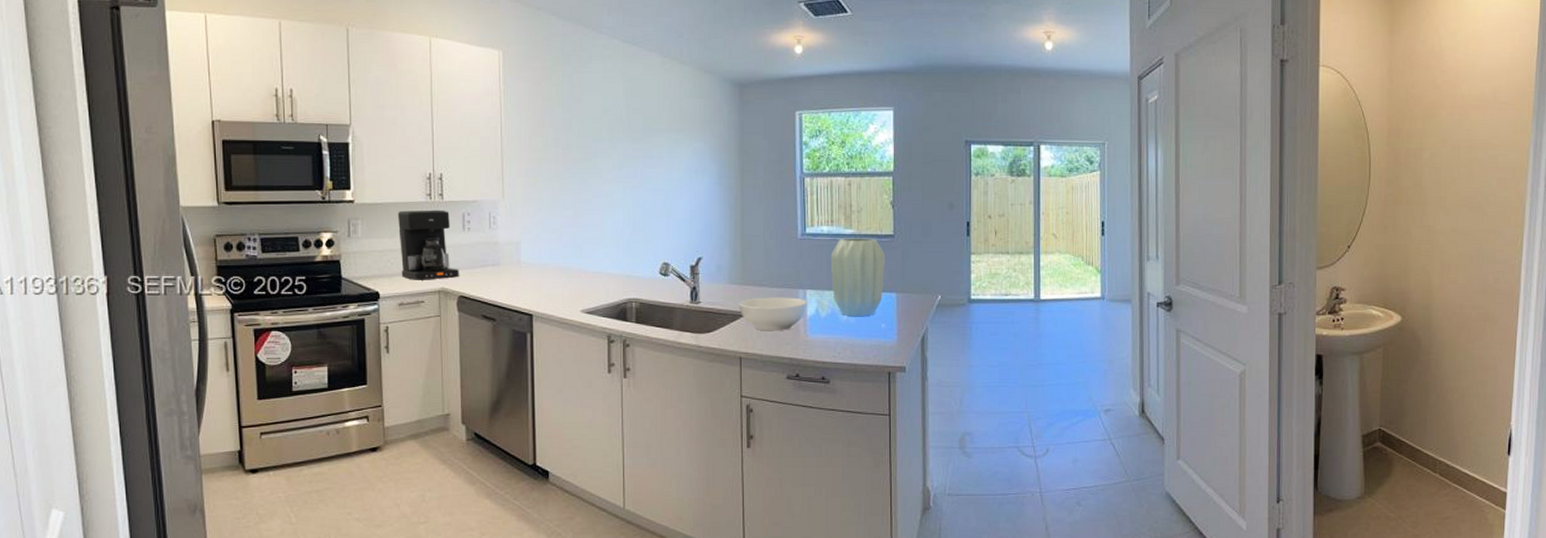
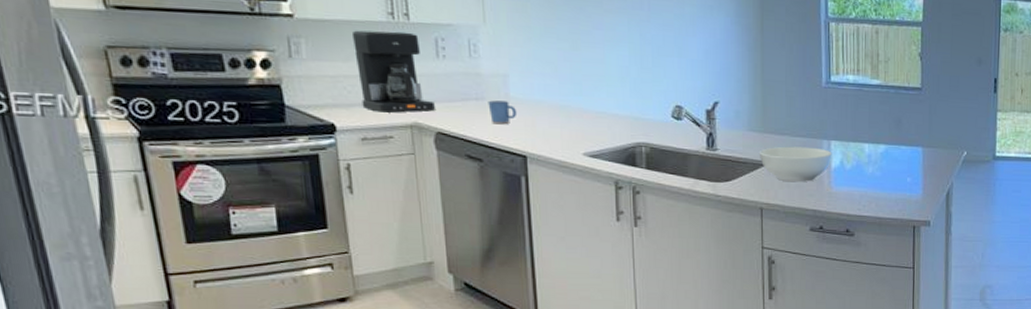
mug: none [502,266,527,287] -> present [488,100,518,125]
vase: present [830,238,885,317] -> none [856,88,912,171]

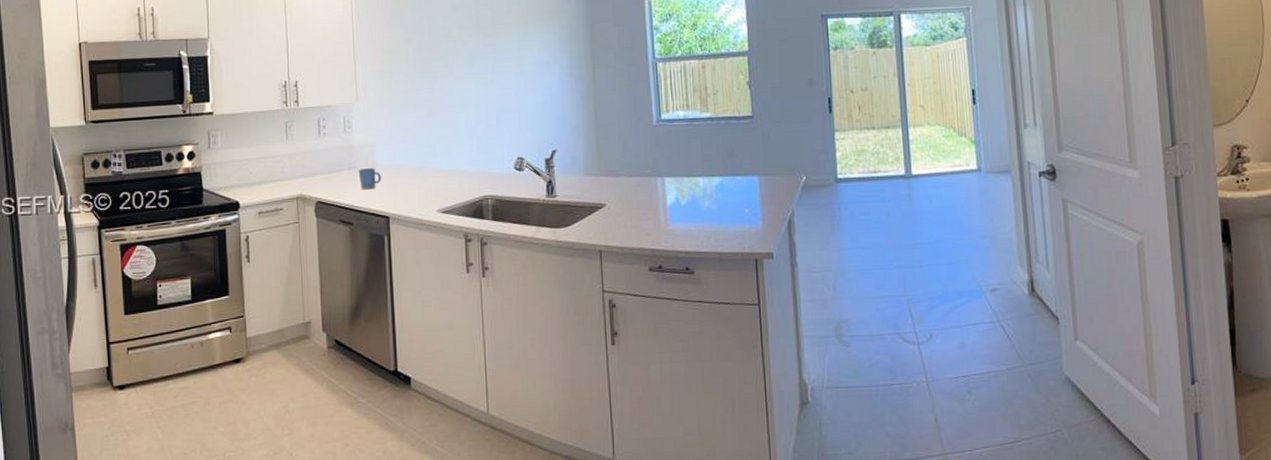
coffee maker: present [353,30,435,113] -> none [256,116,316,188]
bowl: present [759,146,832,182] -> none [595,186,667,223]

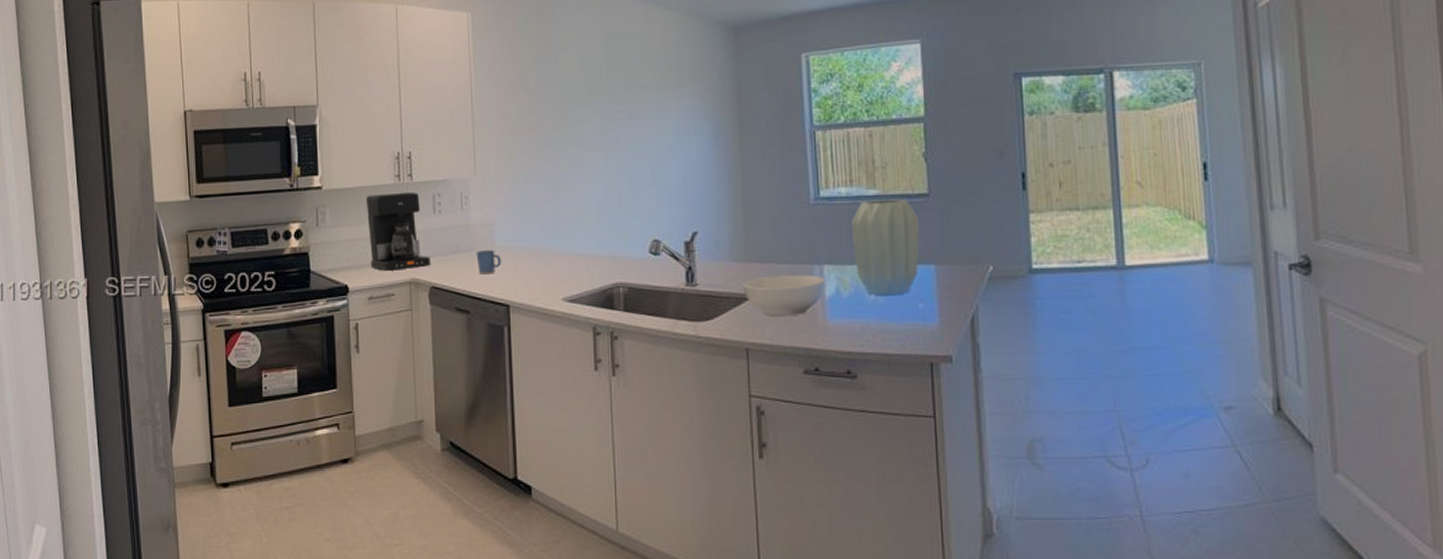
coffee maker: none [256,116,316,188] -> present [367,192,430,271]
bowl: none [595,186,667,223] -> present [742,274,826,317]
vase: none [687,120,745,203] -> present [851,199,920,296]

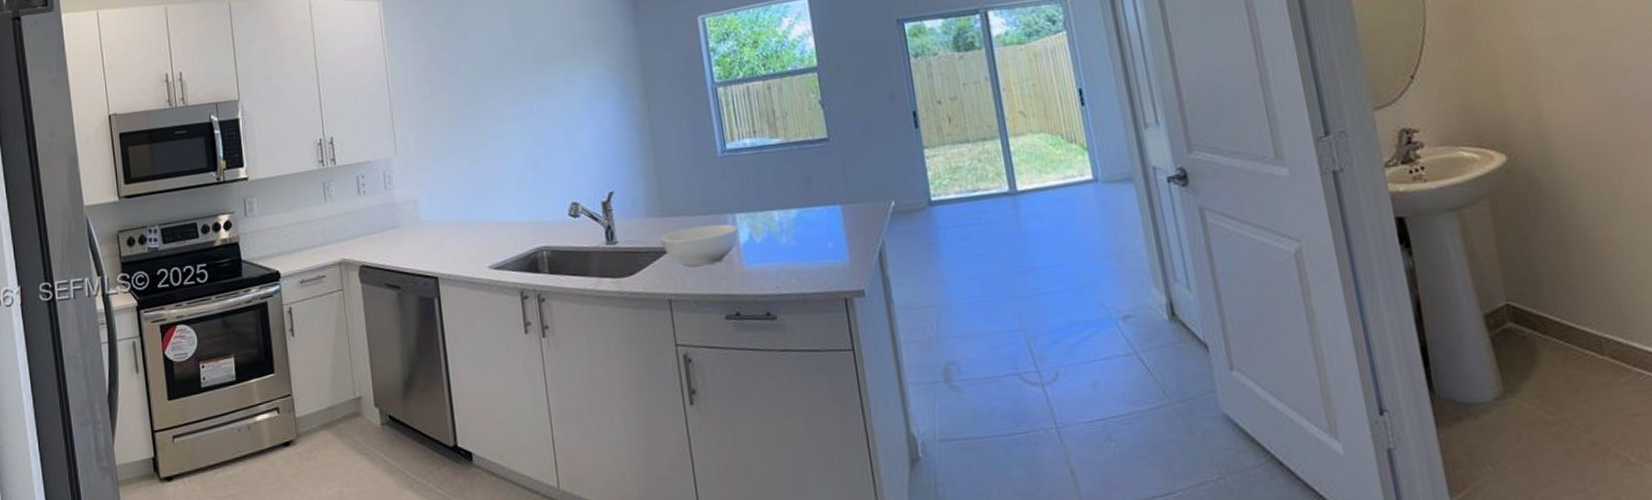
coffee maker: present [367,192,430,271] -> none [292,175,358,254]
mug: present [476,250,502,275] -> none [402,225,428,250]
vase: present [851,199,920,296] -> none [757,145,826,239]

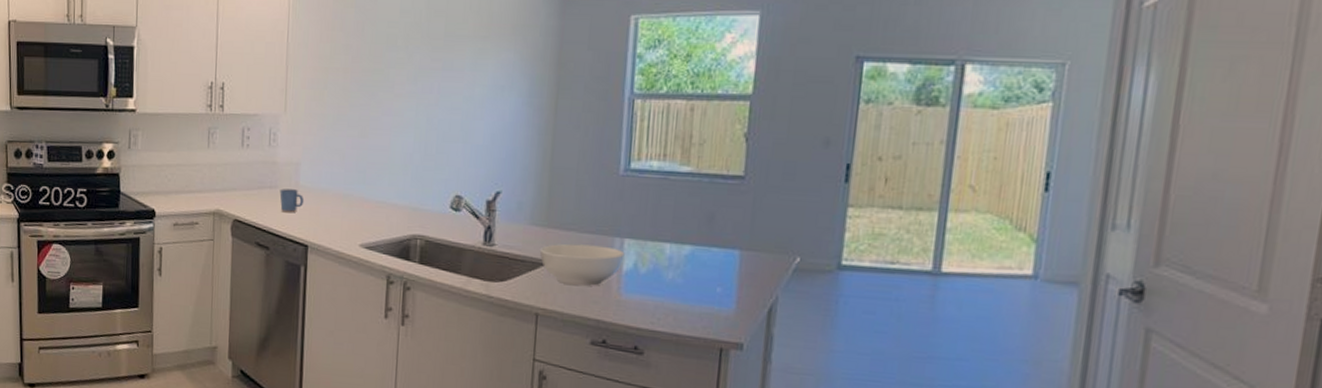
mug: none [402,225,428,250] -> present [279,188,305,213]

